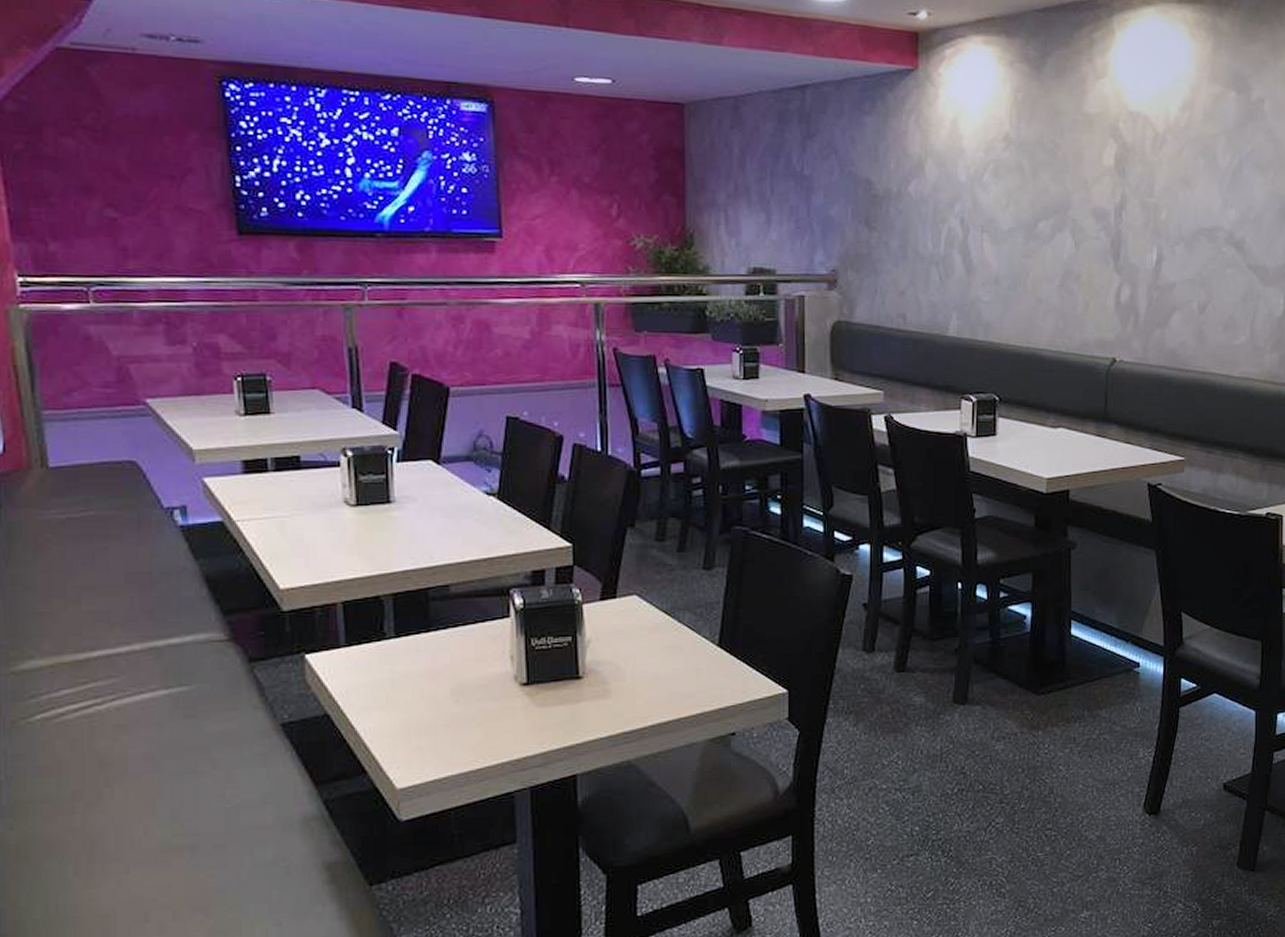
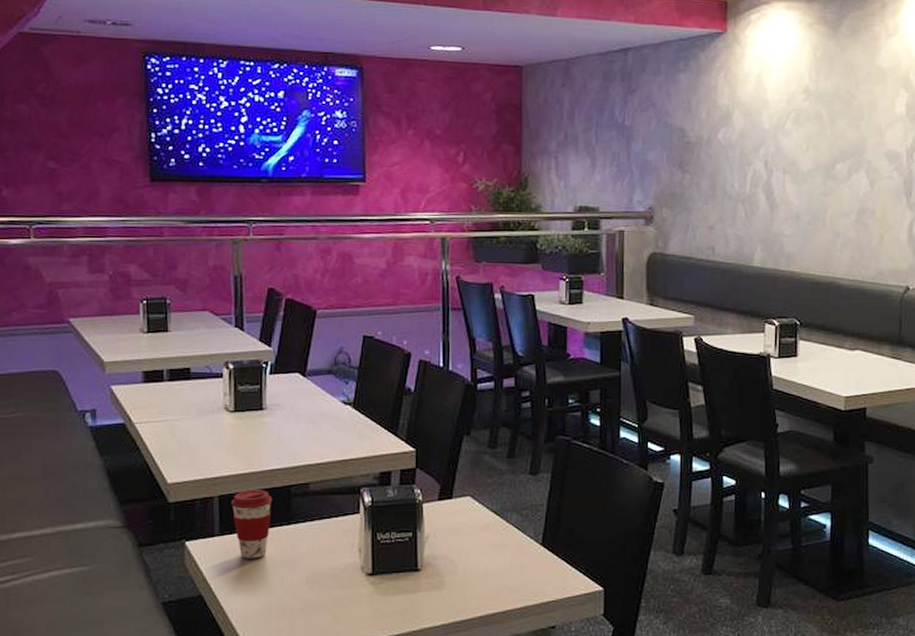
coffee cup: none [356,594,407,672] -> present [230,490,273,559]

